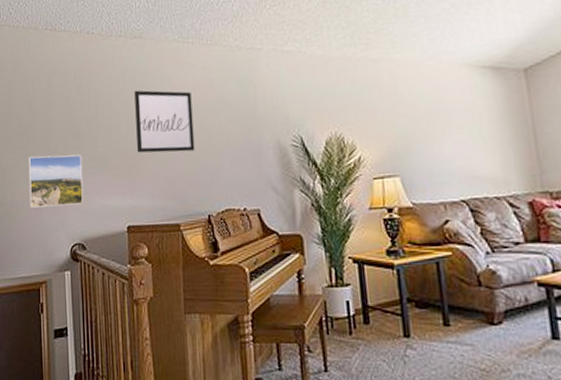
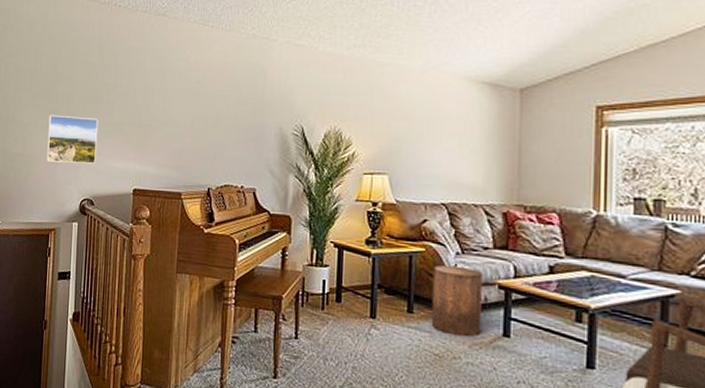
wall art: present [134,90,195,153] -> none [149,65,206,128]
stool: none [463,266,527,346] -> present [431,265,483,338]

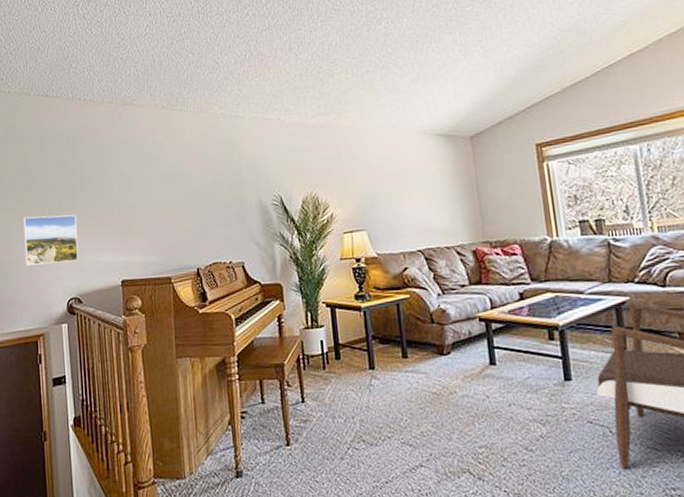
stool: present [431,265,483,338] -> none [419,306,470,373]

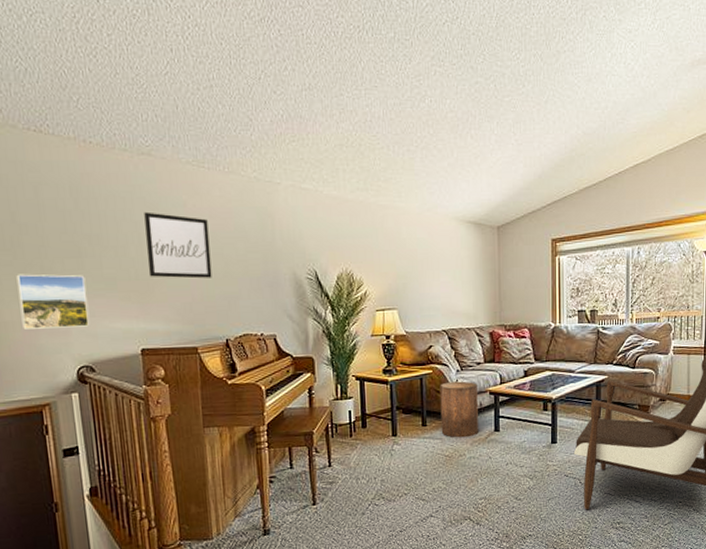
wall art: none [126,154,184,213] -> present [144,211,212,279]
stool: none [419,306,470,373] -> present [440,381,478,438]

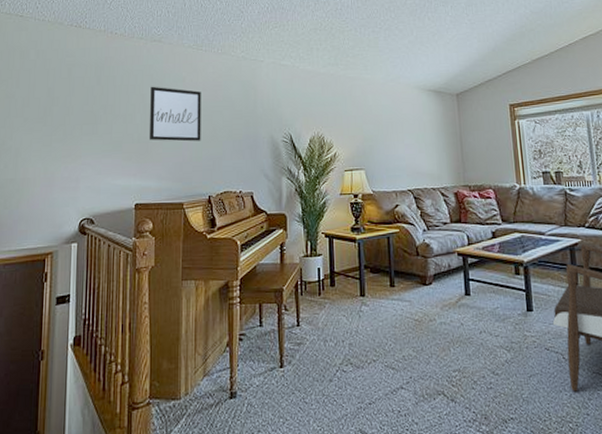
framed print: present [16,274,90,329] -> none [41,138,97,185]
stool: present [440,381,478,438] -> none [407,241,448,301]

